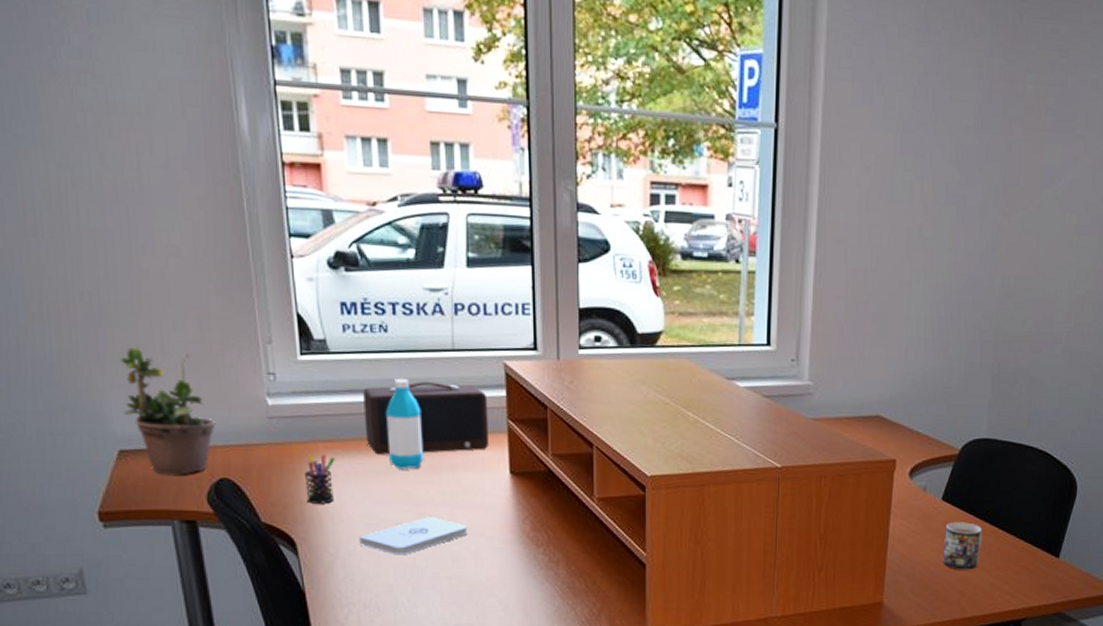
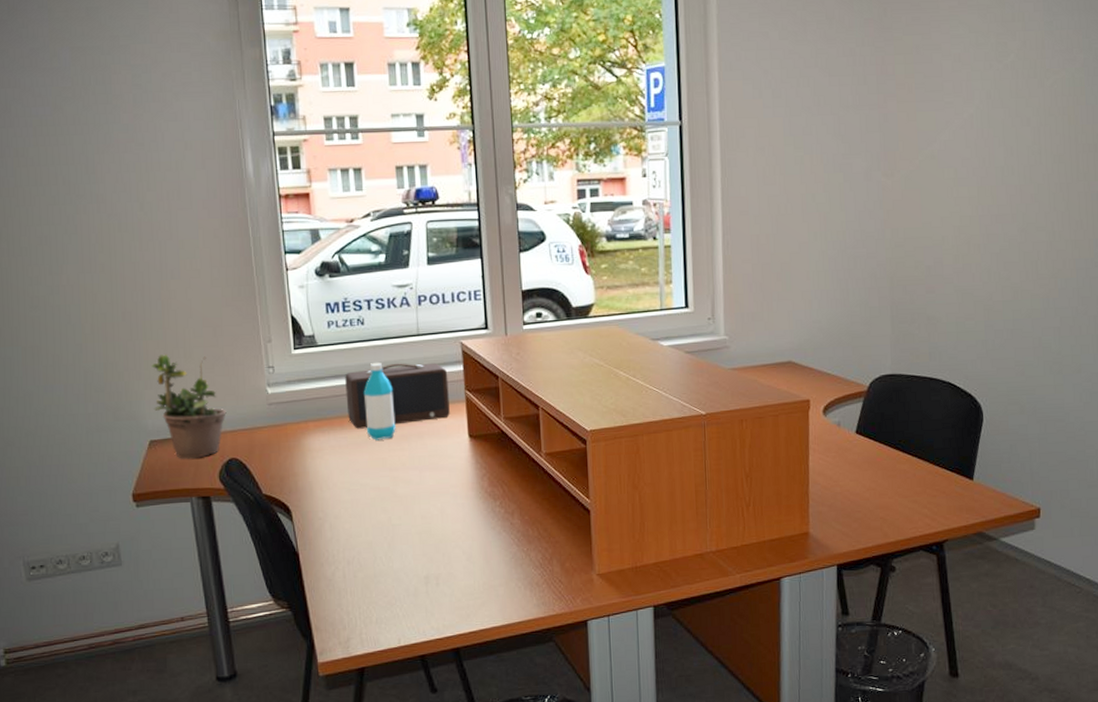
pen holder: present [304,453,335,504] -> none [297,431,323,475]
notepad: present [359,517,468,556] -> none [343,480,435,516]
mug: present [942,522,983,570] -> none [861,452,898,497]

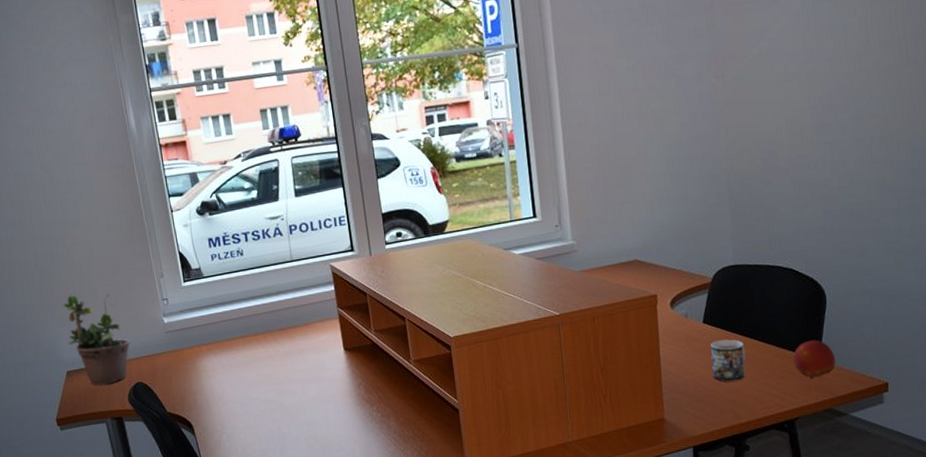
speaker: present [345,363,450,429] -> none [230,285,326,349]
water bottle: present [363,363,396,441] -> none [247,288,279,359]
mug: none [861,452,898,497] -> present [710,339,746,382]
fruit: none [946,458,989,499] -> present [793,340,836,378]

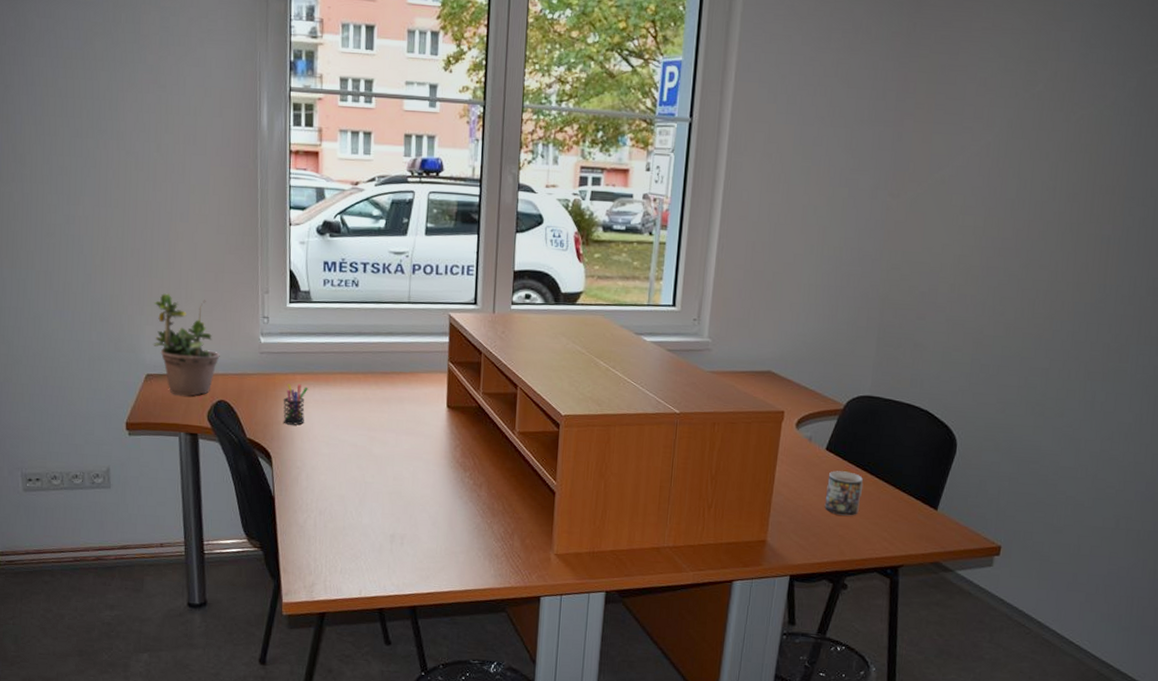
pen holder: none [194,354,217,394] -> present [283,383,308,425]
fruit: present [793,340,836,378] -> none [910,488,954,528]

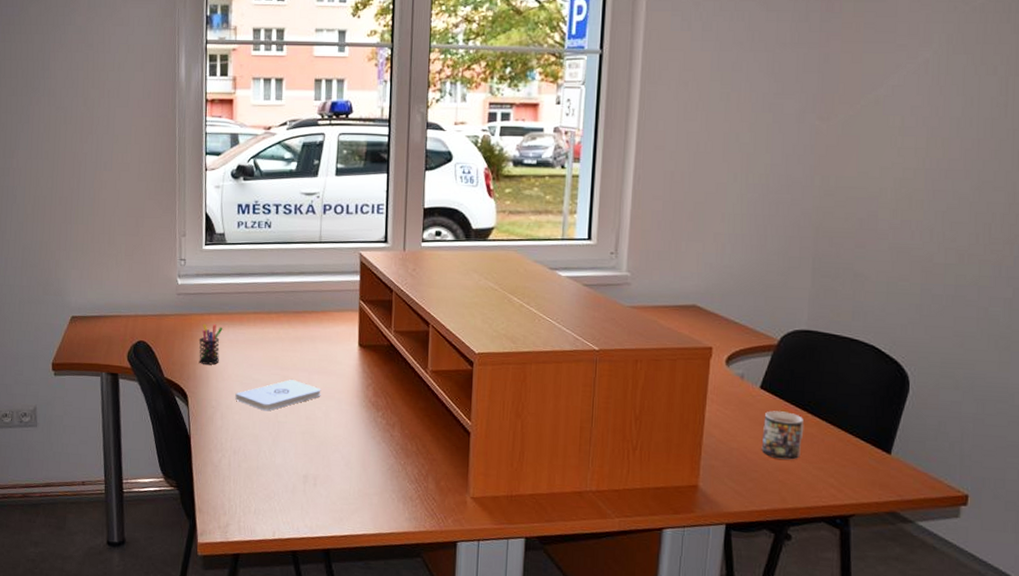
potted plant: present [152,293,220,396] -> none [77,239,140,337]
notepad: none [321,440,409,472] -> present [235,380,321,411]

